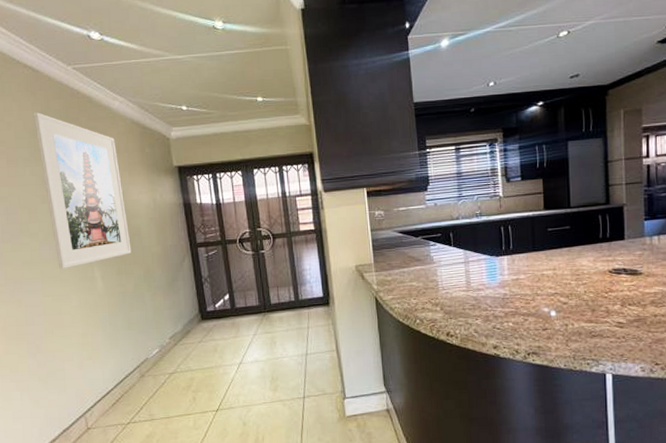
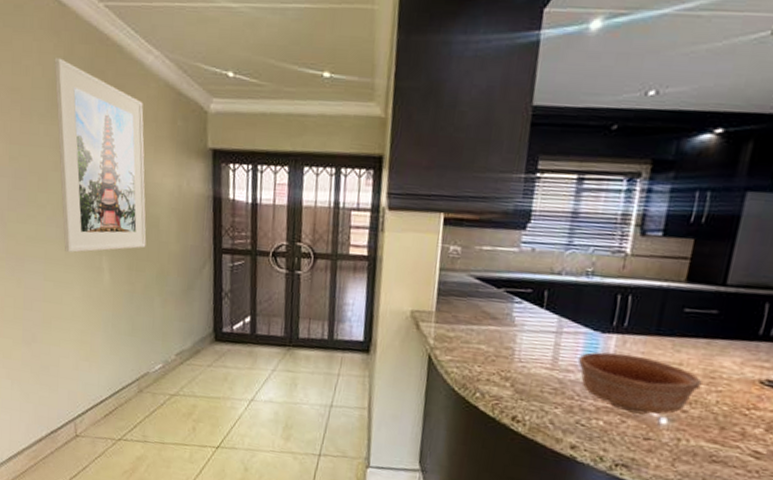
bowl: none [484,269,572,312] -> present [577,352,702,415]

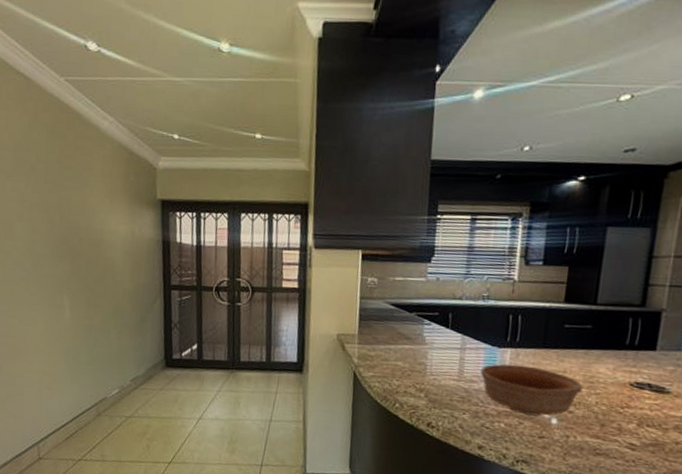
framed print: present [54,58,147,253] -> none [20,124,103,293]

